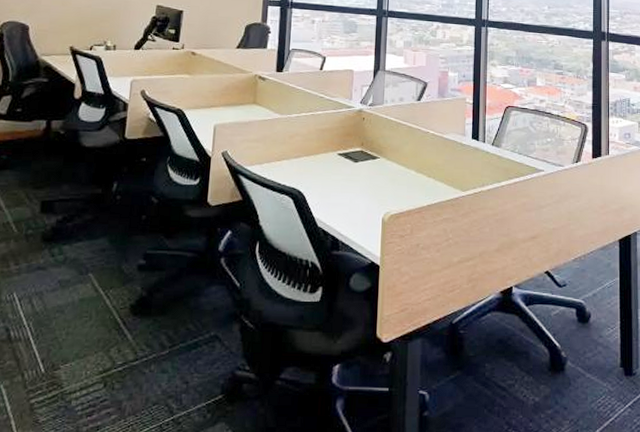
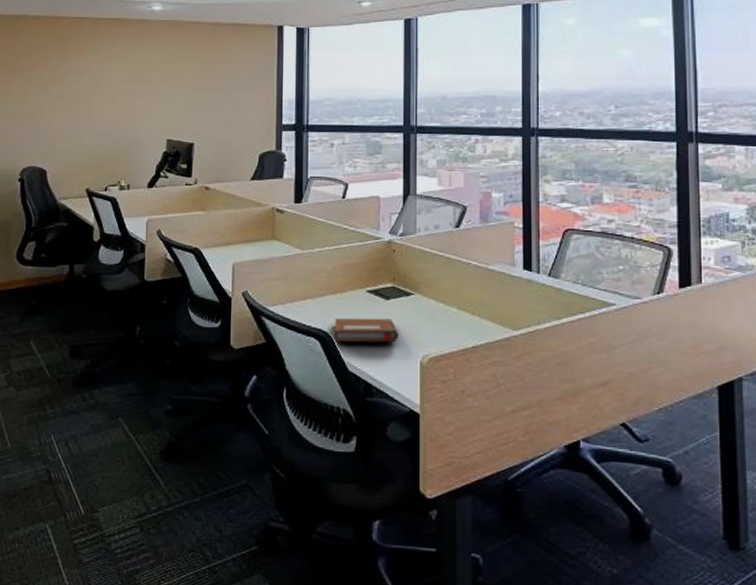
notebook: none [306,178,364,201] -> present [334,318,398,343]

